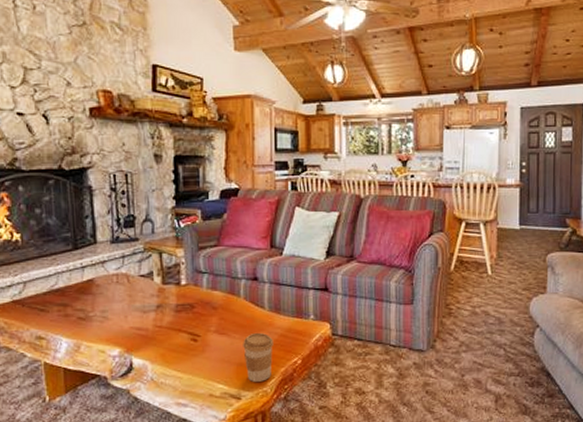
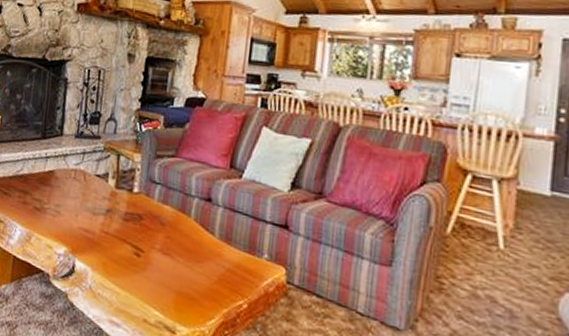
coffee cup: present [243,332,274,382] -> none [185,260,219,320]

